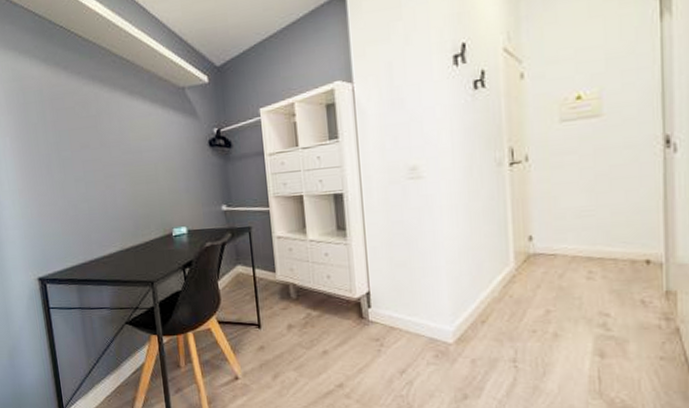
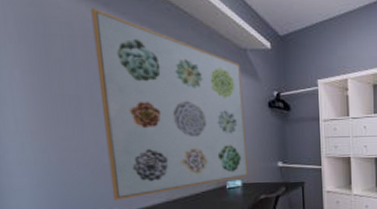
wall art: none [54,73,193,250] -> present [90,8,248,200]

